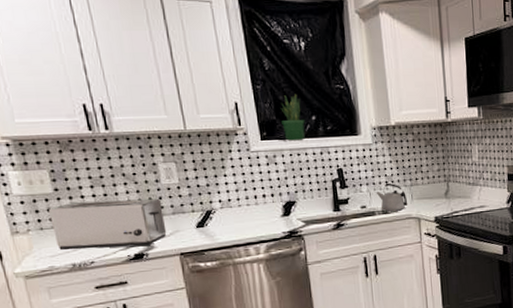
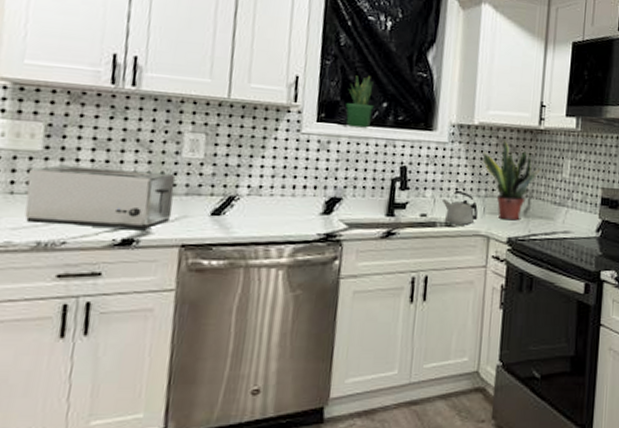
potted plant: none [403,135,456,203] -> present [482,140,544,221]

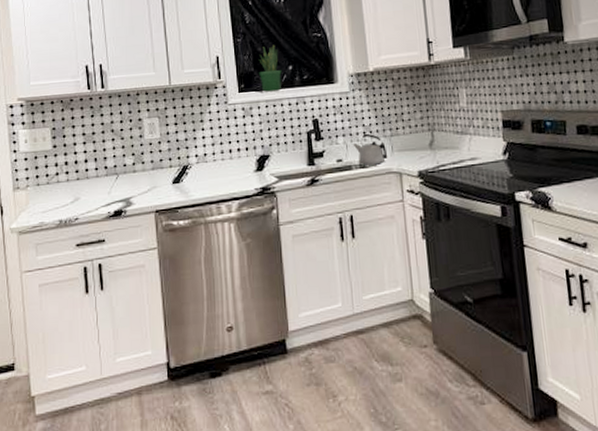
toaster: present [24,164,175,231] -> none [46,153,145,207]
potted plant: present [482,140,544,221] -> none [382,80,440,155]

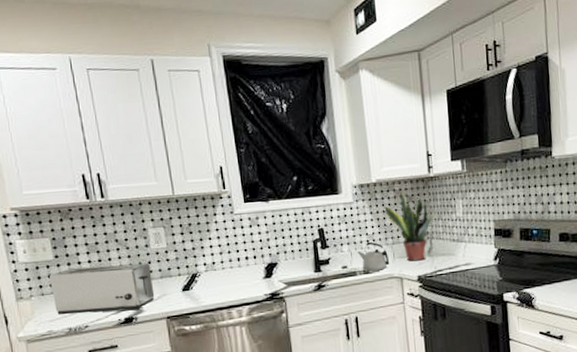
toaster: none [46,153,145,207] -> present [49,263,155,315]
planter: present [258,44,282,93] -> none [263,155,287,203]
potted plant: none [382,80,440,155] -> present [384,192,439,262]

